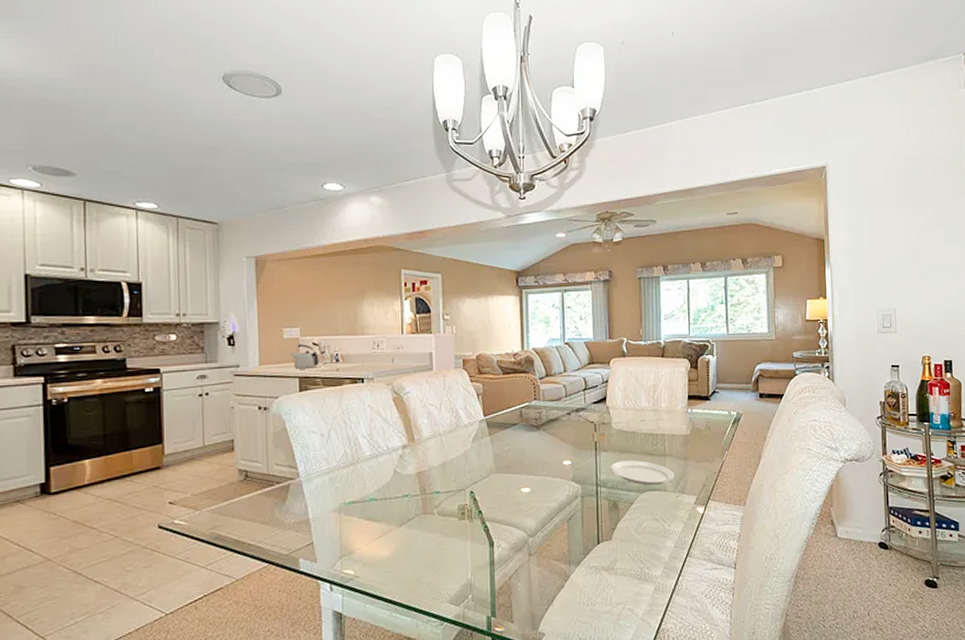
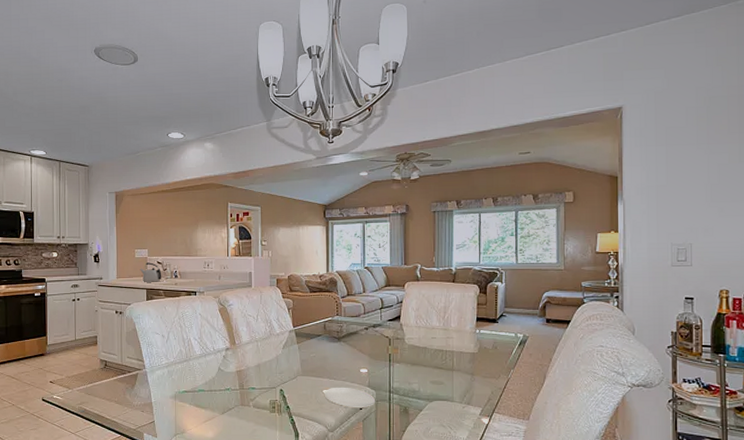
plate: none [522,482,582,508] -> present [324,387,376,409]
plate: present [610,460,675,485] -> none [402,372,462,395]

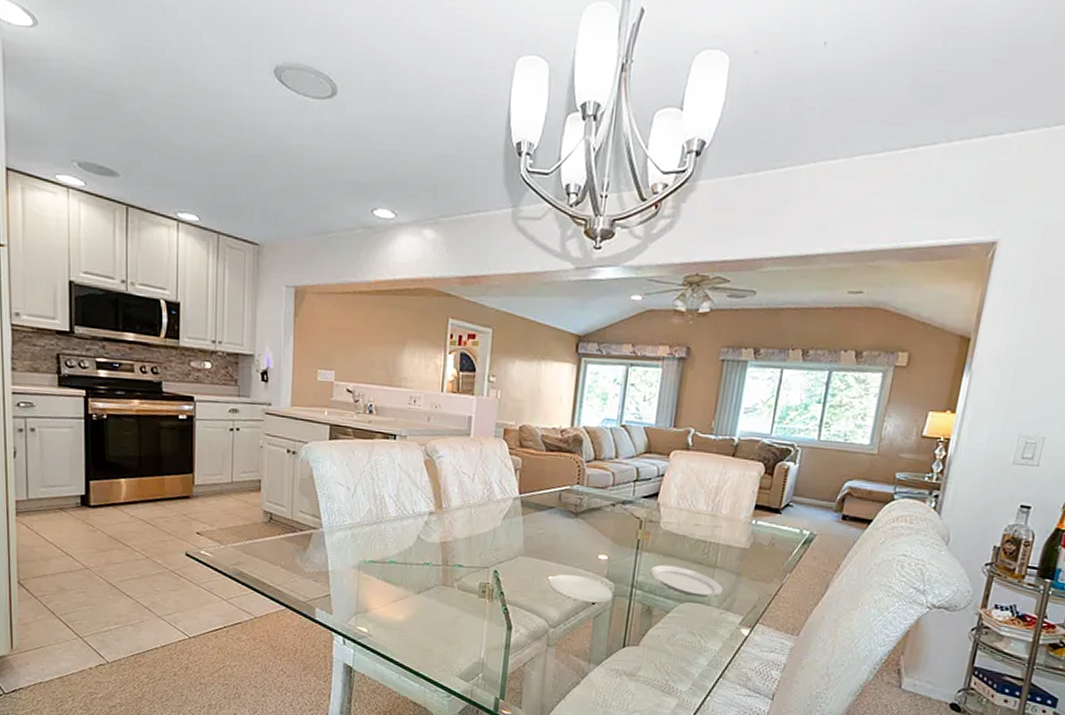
kettle: present [139,262,162,283] -> none [322,389,352,417]
plate: none [402,372,462,395] -> present [650,564,723,598]

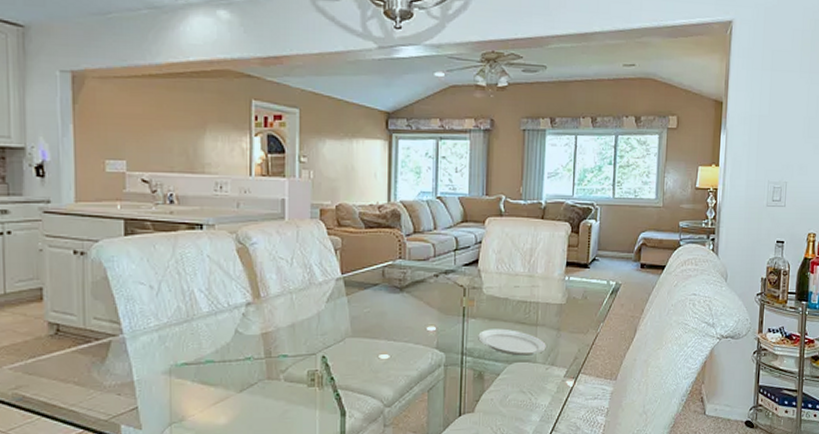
plate: present [549,573,614,604] -> none [380,349,445,377]

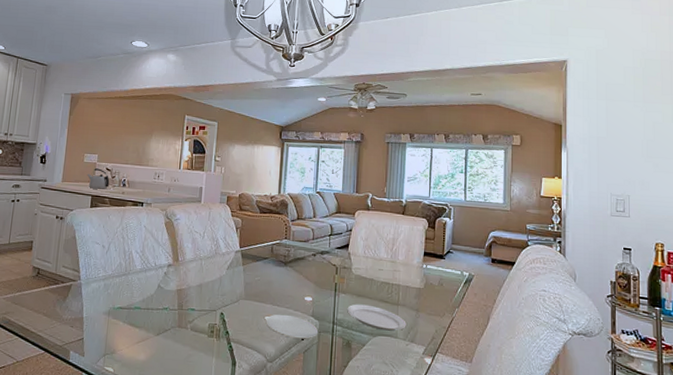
kettle: none [112,180,149,211] -> present [86,168,110,190]
plate: none [380,349,445,377] -> present [266,314,319,340]

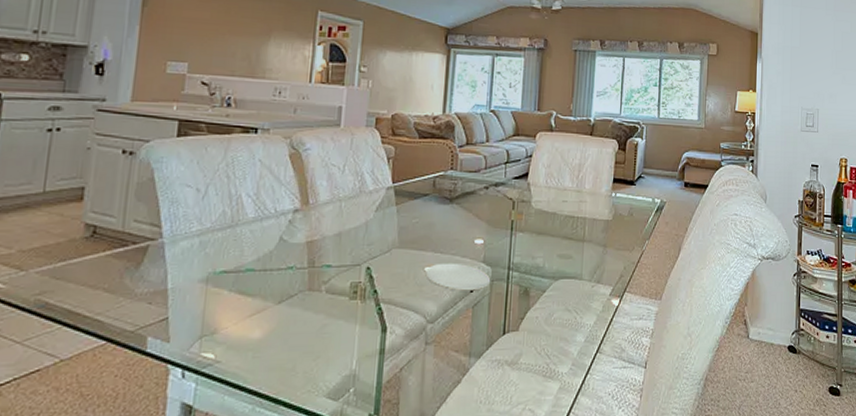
kettle: present [86,168,110,190] -> none [171,82,207,112]
plate: present [347,304,406,331] -> none [525,243,593,272]

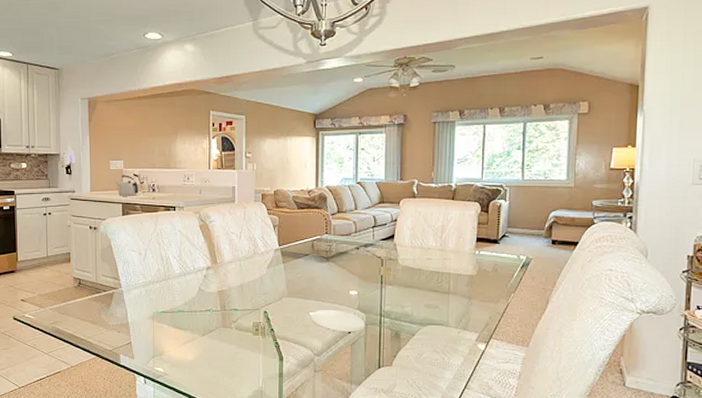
kettle: none [171,82,207,112] -> present [114,175,139,197]

